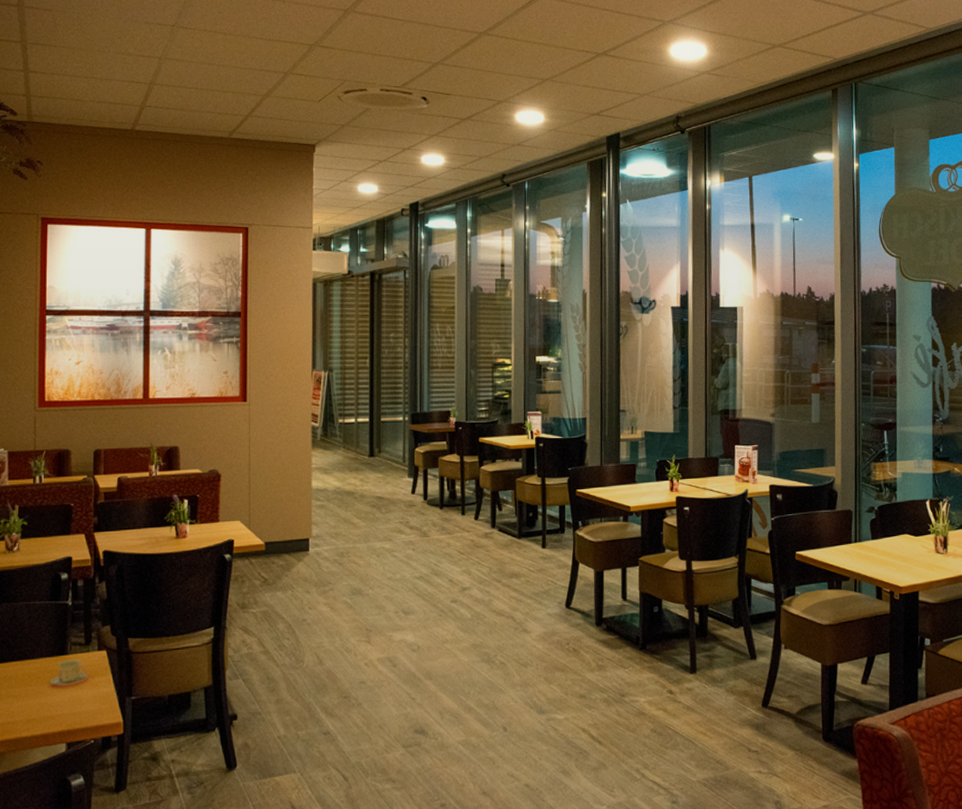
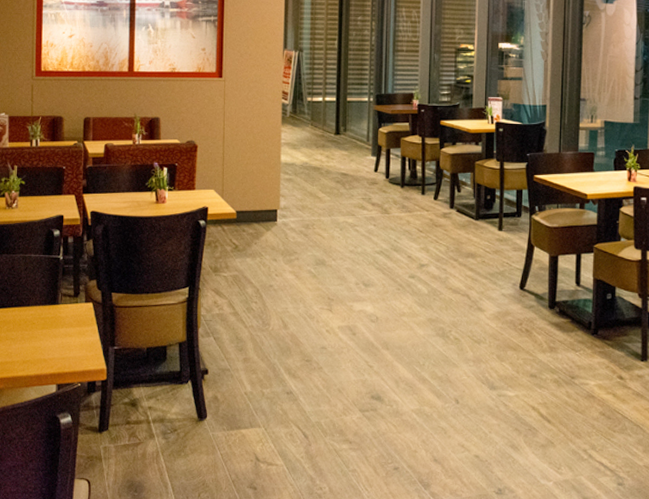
cup and saucer: present [49,659,89,686] -> none [42,309,77,333]

